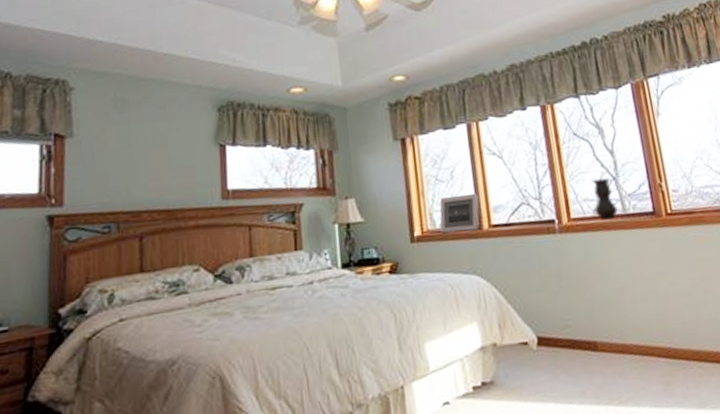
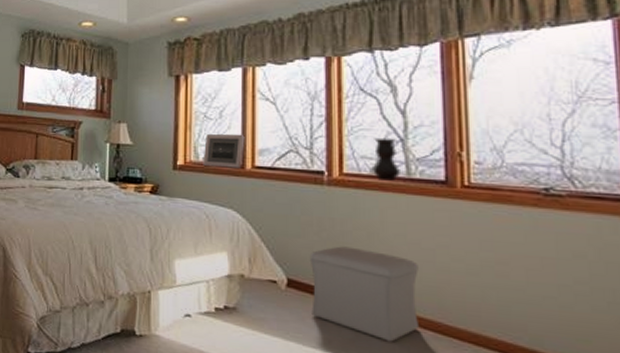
ottoman: none [553,290,655,379] -> present [309,246,420,342]

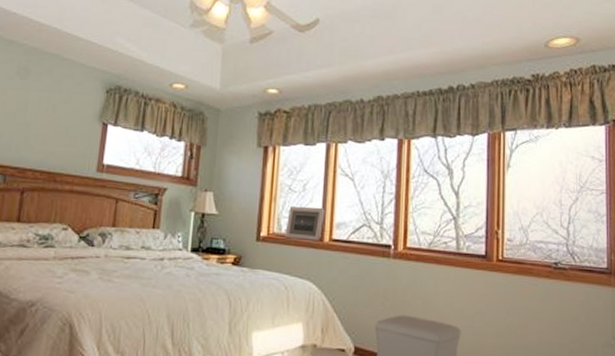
vase: present [373,137,400,181] -> none [430,215,452,255]

